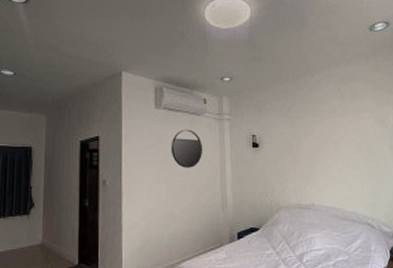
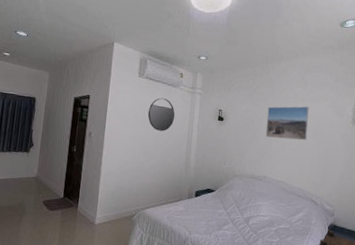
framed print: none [306,120,353,159] -> present [265,106,309,141]

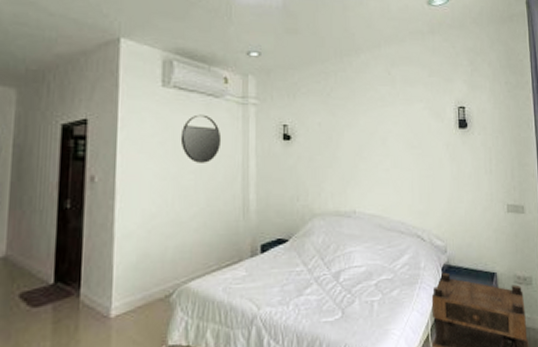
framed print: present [265,106,309,141] -> none [348,110,403,157]

